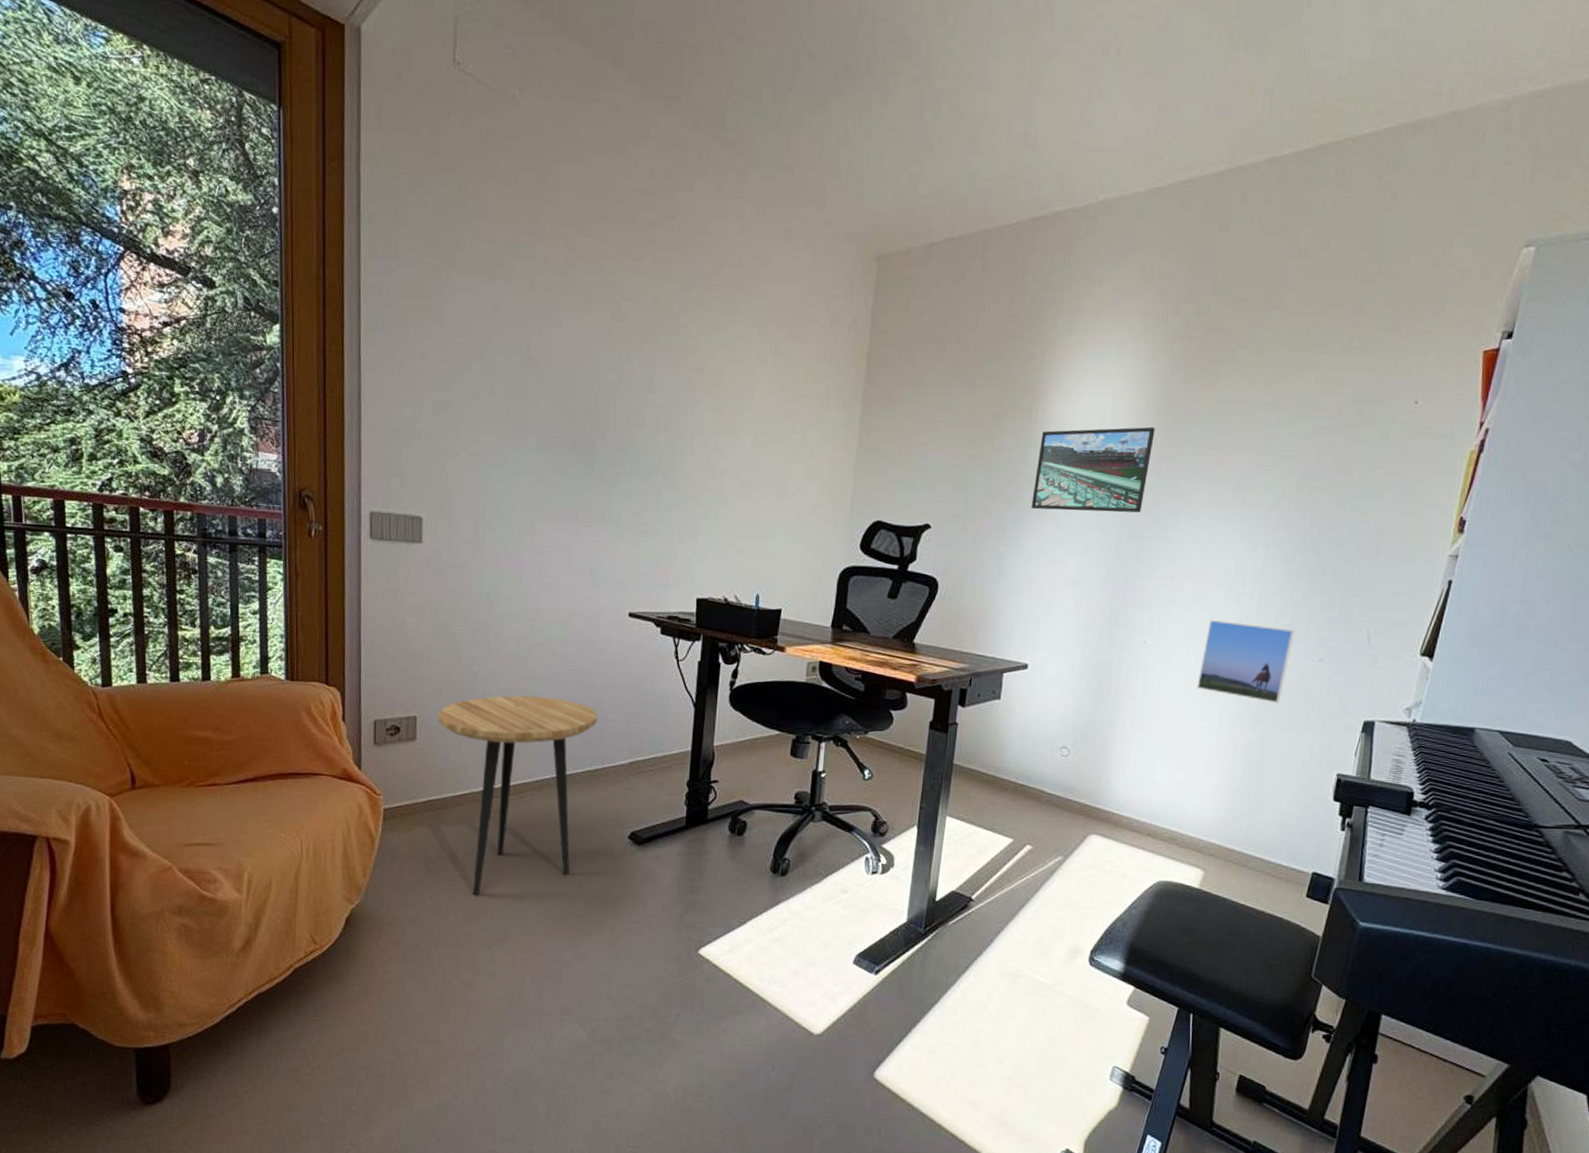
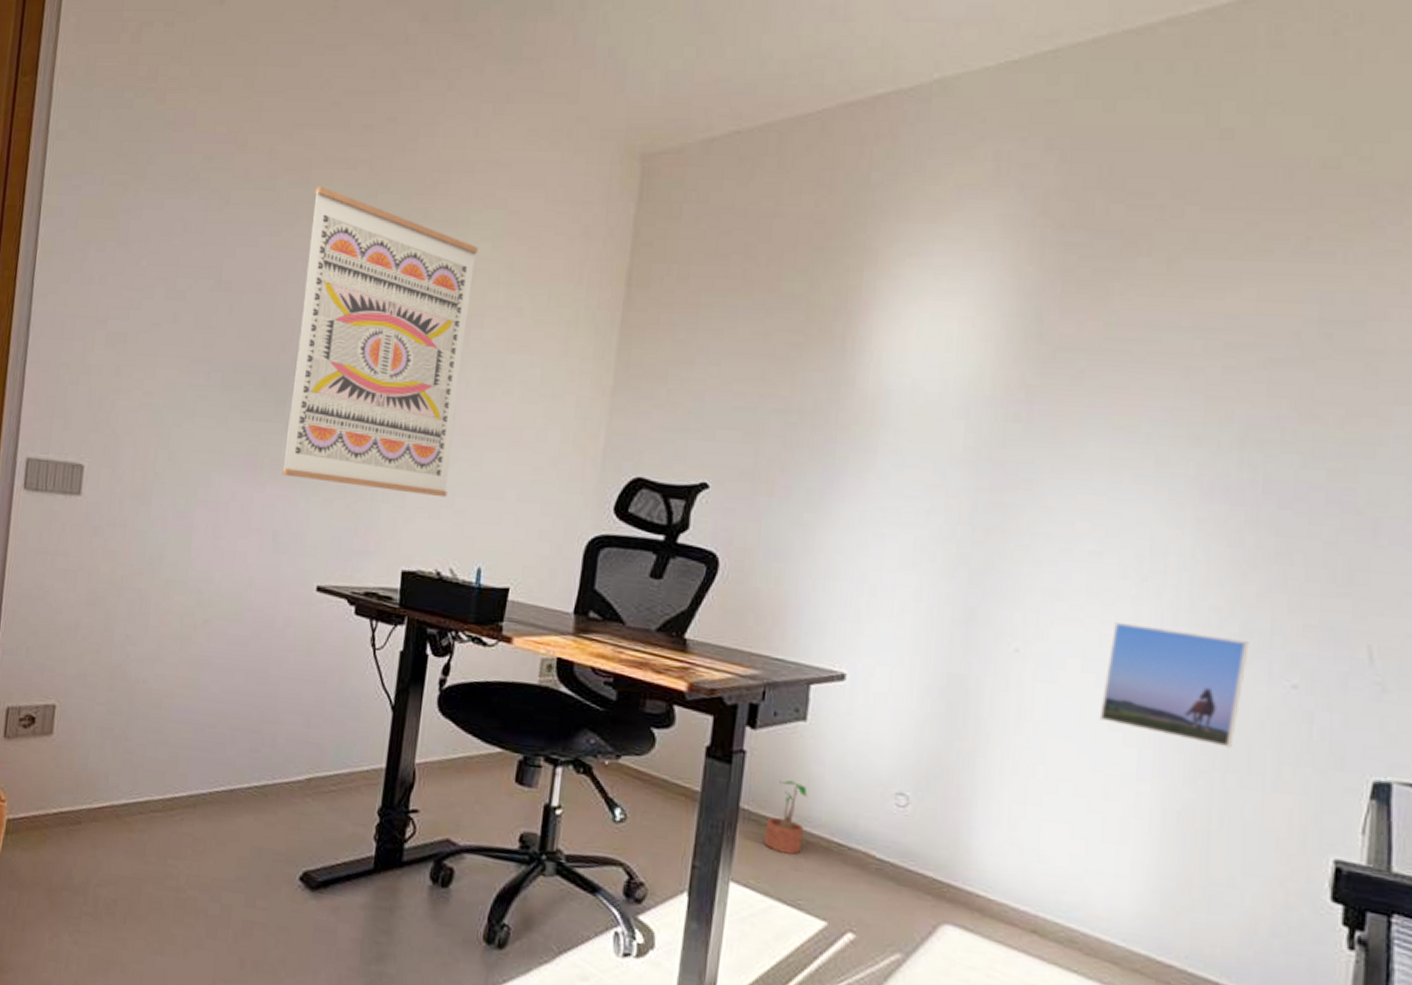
side table: present [437,695,597,895] -> none [80,684,271,941]
wall art: none [594,274,747,539] -> present [282,185,478,498]
potted plant: none [970,742,1001,794] -> present [764,779,808,855]
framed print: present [1031,426,1155,513] -> none [847,359,1021,472]

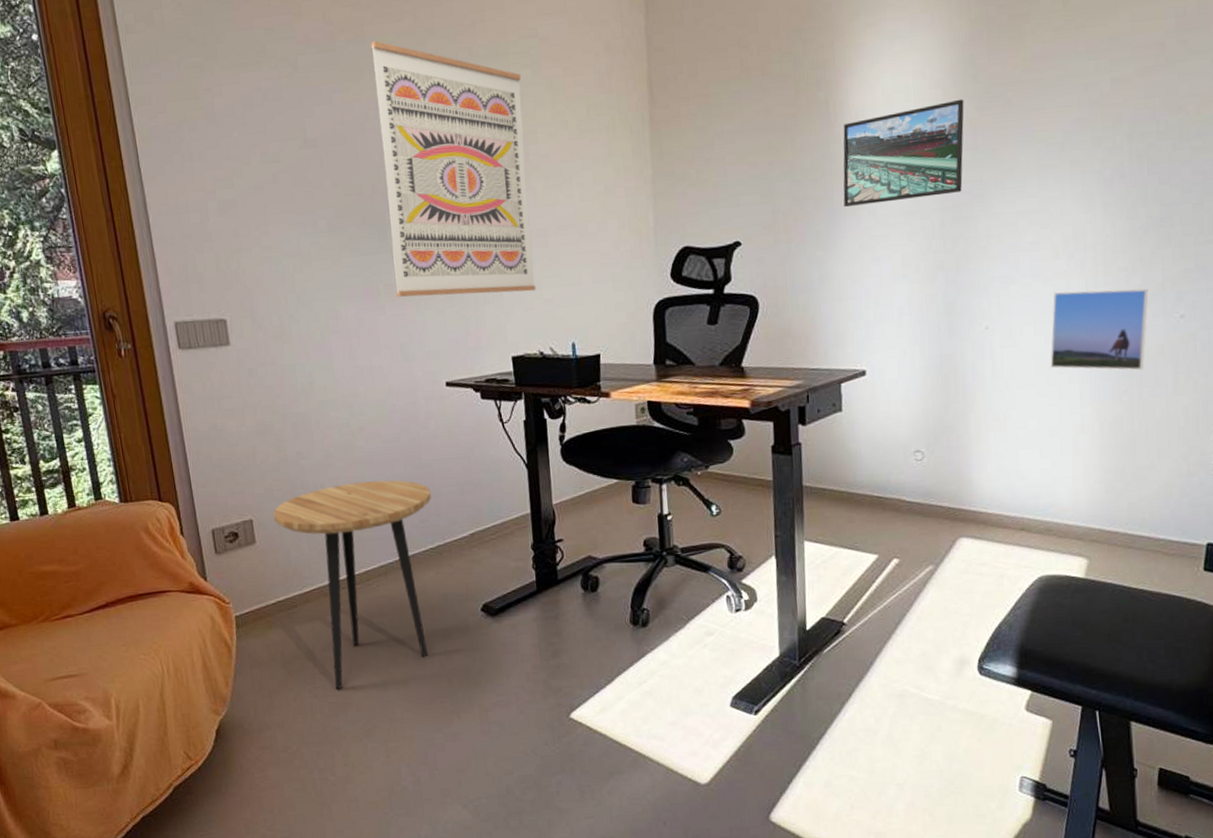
side table: none [80,684,271,941] -> present [273,480,431,690]
potted plant: present [764,779,808,855] -> none [824,457,852,512]
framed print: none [847,359,1021,472] -> present [843,99,964,207]

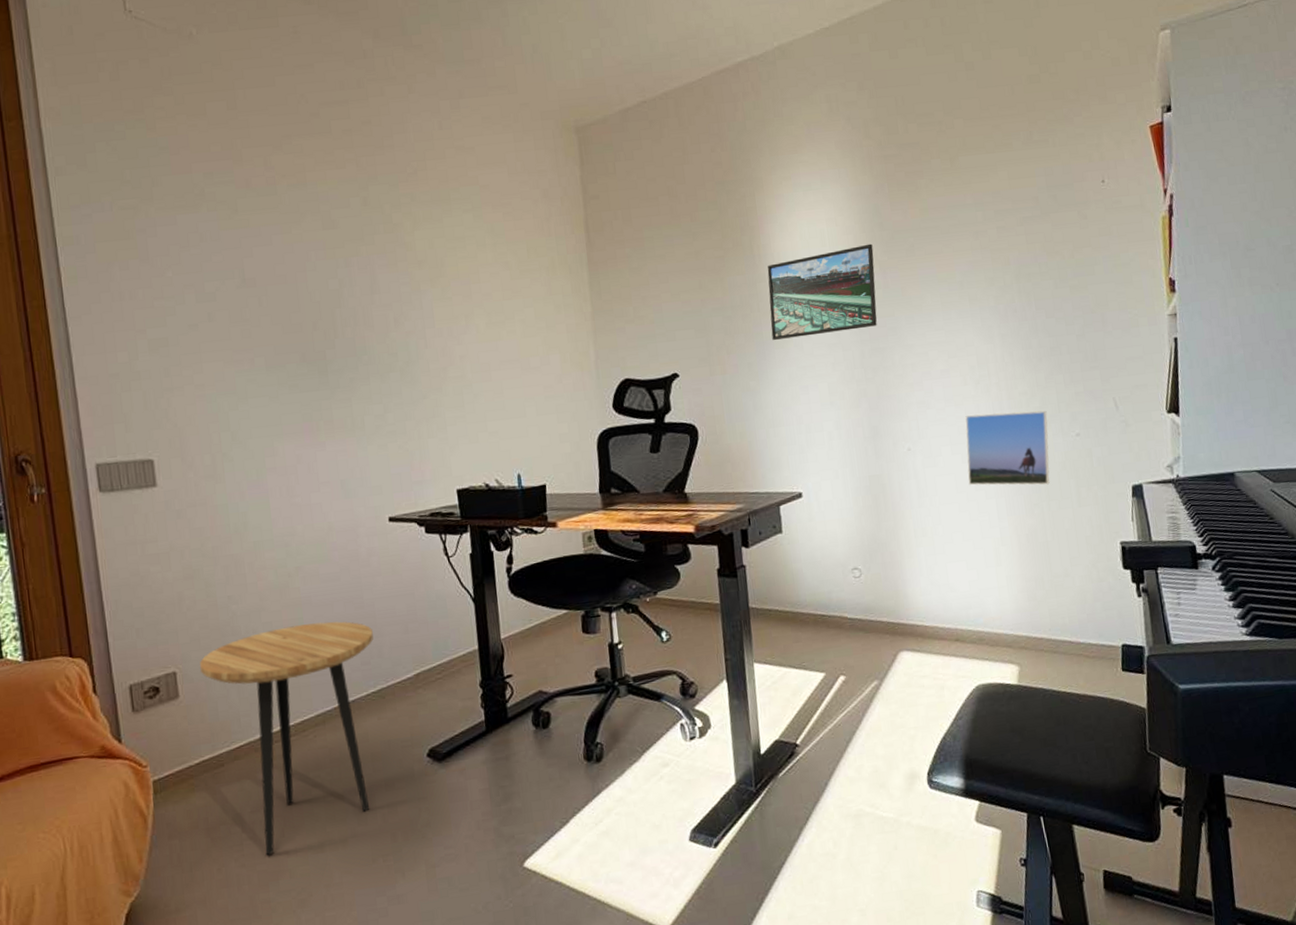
wall art: present [370,40,536,297] -> none [312,185,481,433]

